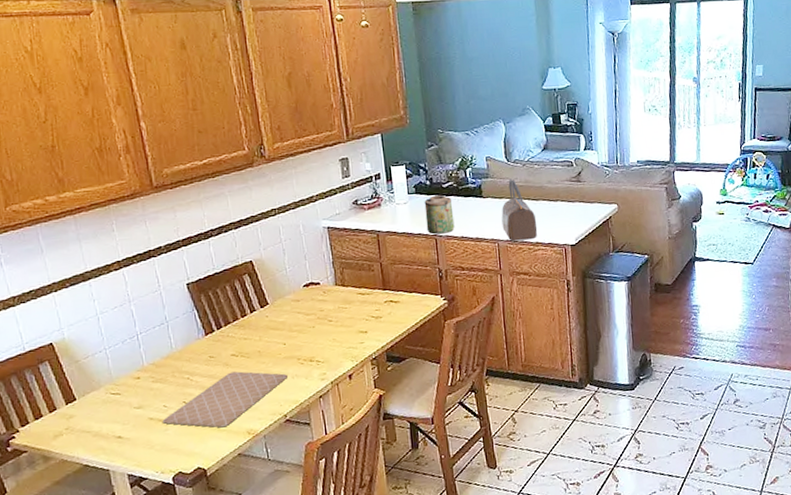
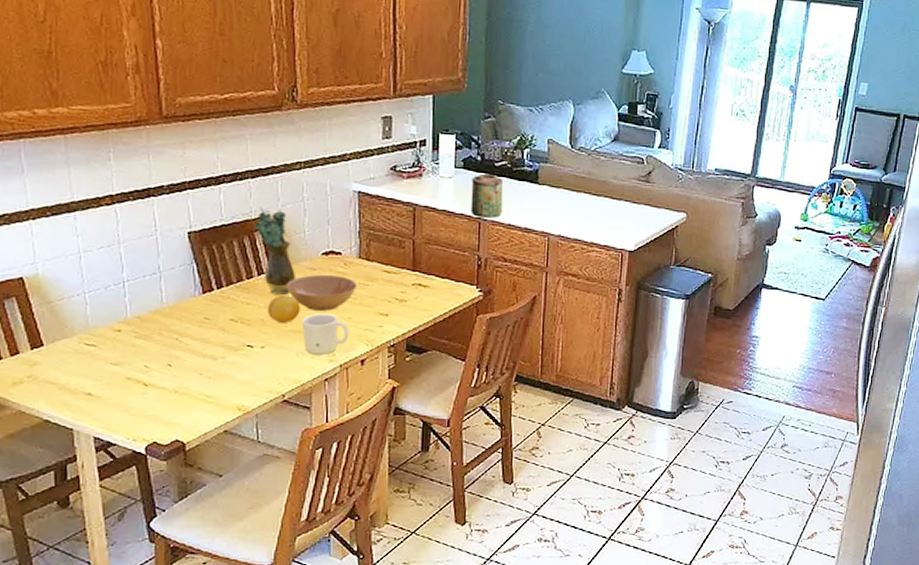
placemat: present [162,371,287,428] -> none [141,339,291,399]
vase: none [242,251,284,328] -> present [254,207,297,295]
fruit: none [262,326,291,352] -> present [267,294,300,323]
bowl: none [275,303,337,337] -> present [285,274,357,311]
mug: none [293,338,336,376] -> present [301,313,349,355]
handbag: present [501,178,538,241] -> none [555,167,595,239]

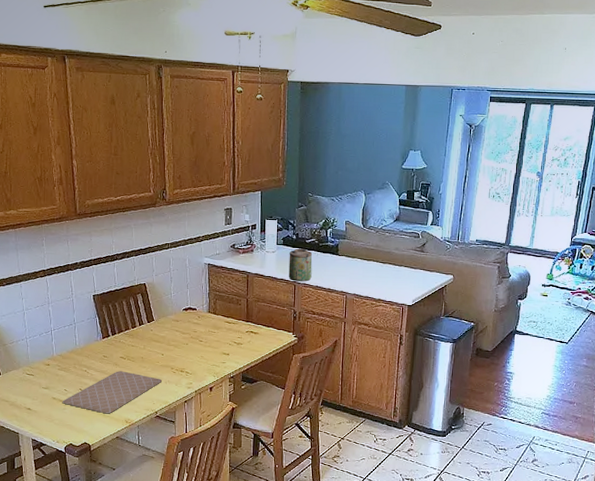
placemat: none [141,339,291,399] -> present [62,371,162,414]
vase: present [254,207,297,295] -> none [137,277,165,339]
fruit: present [267,294,300,323] -> none [145,339,168,360]
bowl: present [285,274,357,311] -> none [158,324,207,351]
mug: present [301,313,349,355] -> none [169,353,202,383]

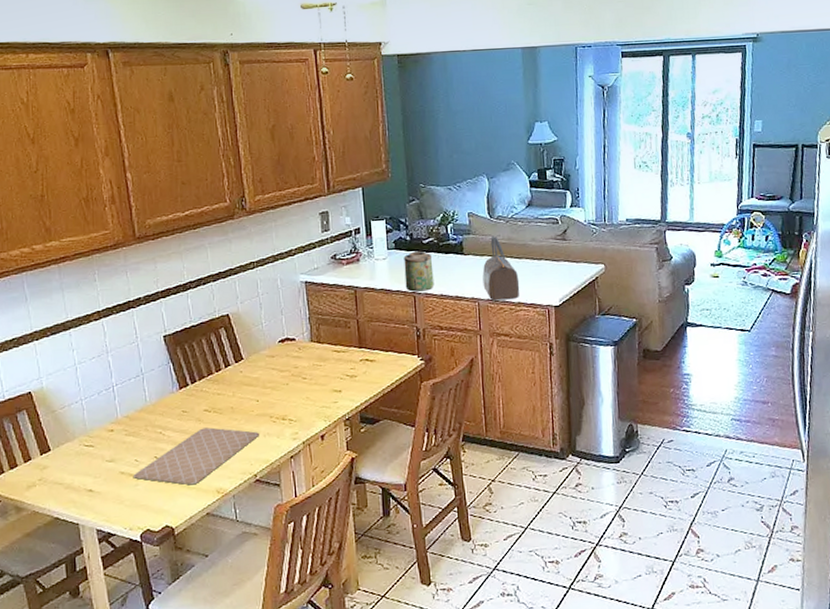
handbag: none [351,242,382,296] -> present [482,235,520,301]

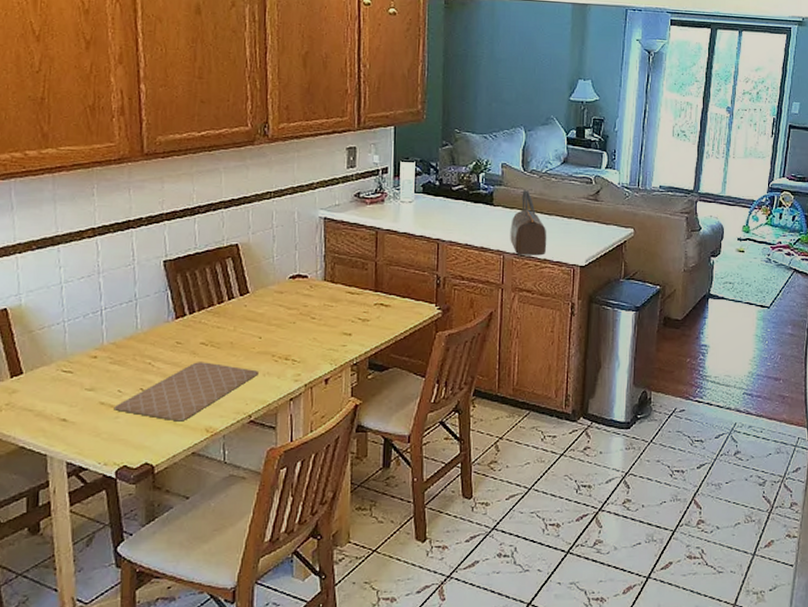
canister: present [403,251,434,292] -> none [429,197,461,239]

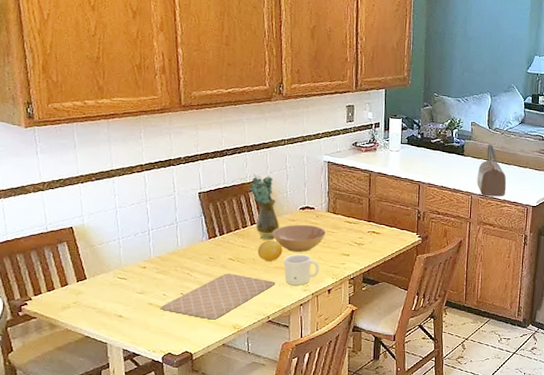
vase: none [225,235,265,318] -> present [248,174,280,240]
fruit: none [236,318,268,345] -> present [257,240,283,261]
bowl: none [254,297,322,332] -> present [271,224,326,252]
mug: none [268,335,314,375] -> present [283,254,319,286]

